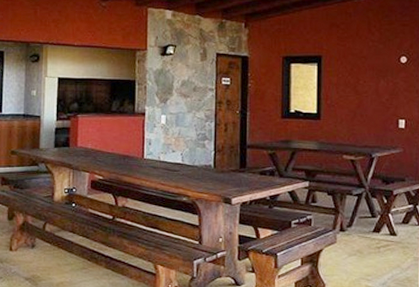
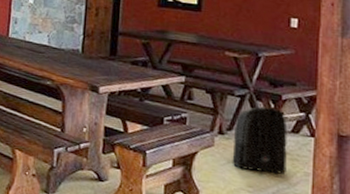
backpack: none [352,201,399,264] -> present [232,106,288,177]

